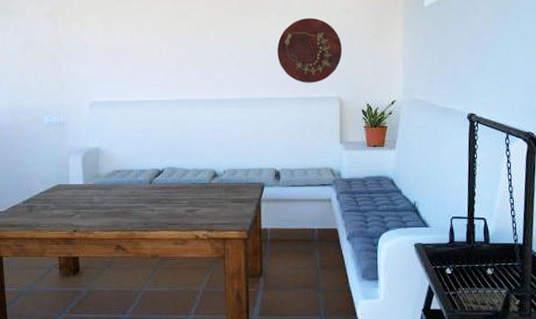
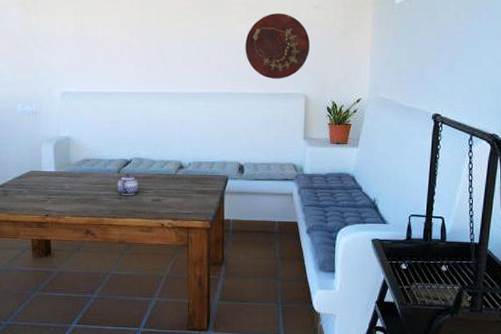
teapot: none [149,184,172,207] -> present [117,174,139,195]

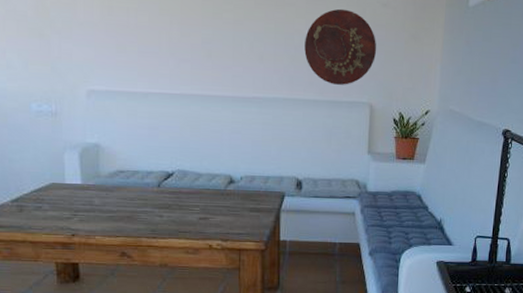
teapot: present [117,174,139,195] -> none [157,188,183,213]

